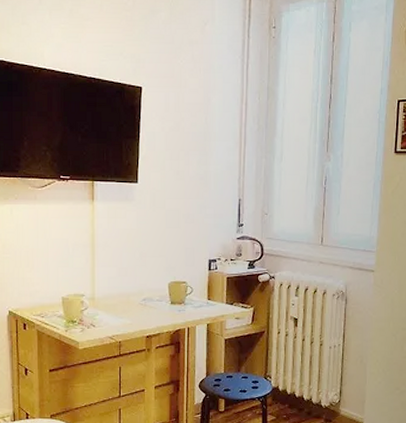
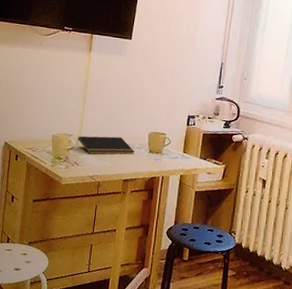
notepad: none [90,291,155,314] -> present [76,136,135,155]

